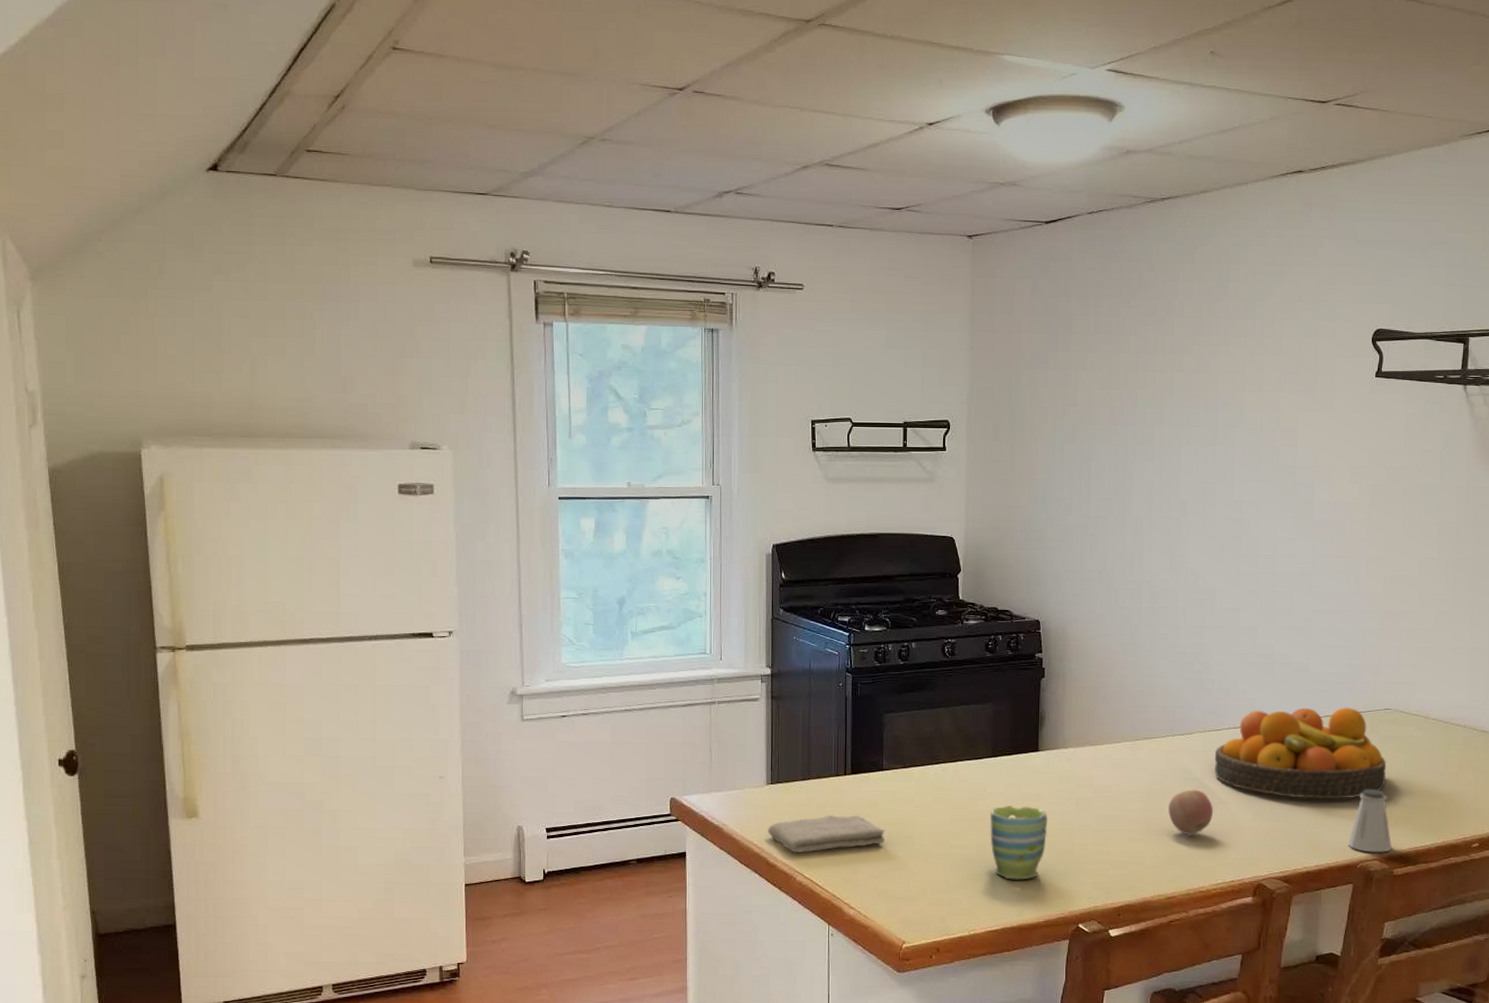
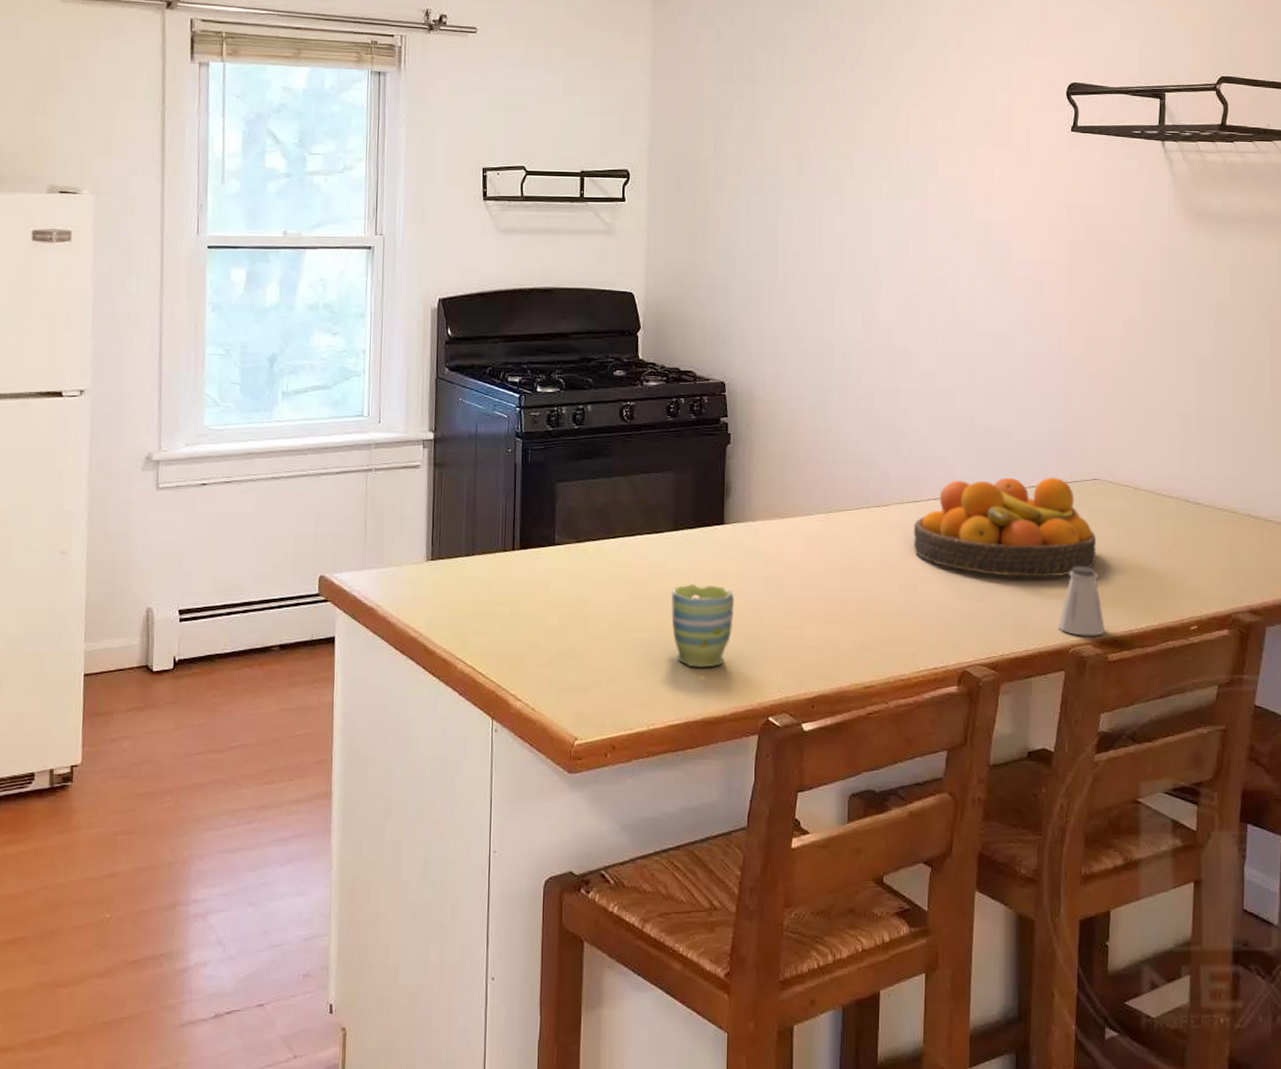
washcloth: present [768,815,885,853] -> none [427,595,557,637]
apple: present [1168,789,1213,836] -> none [865,566,913,618]

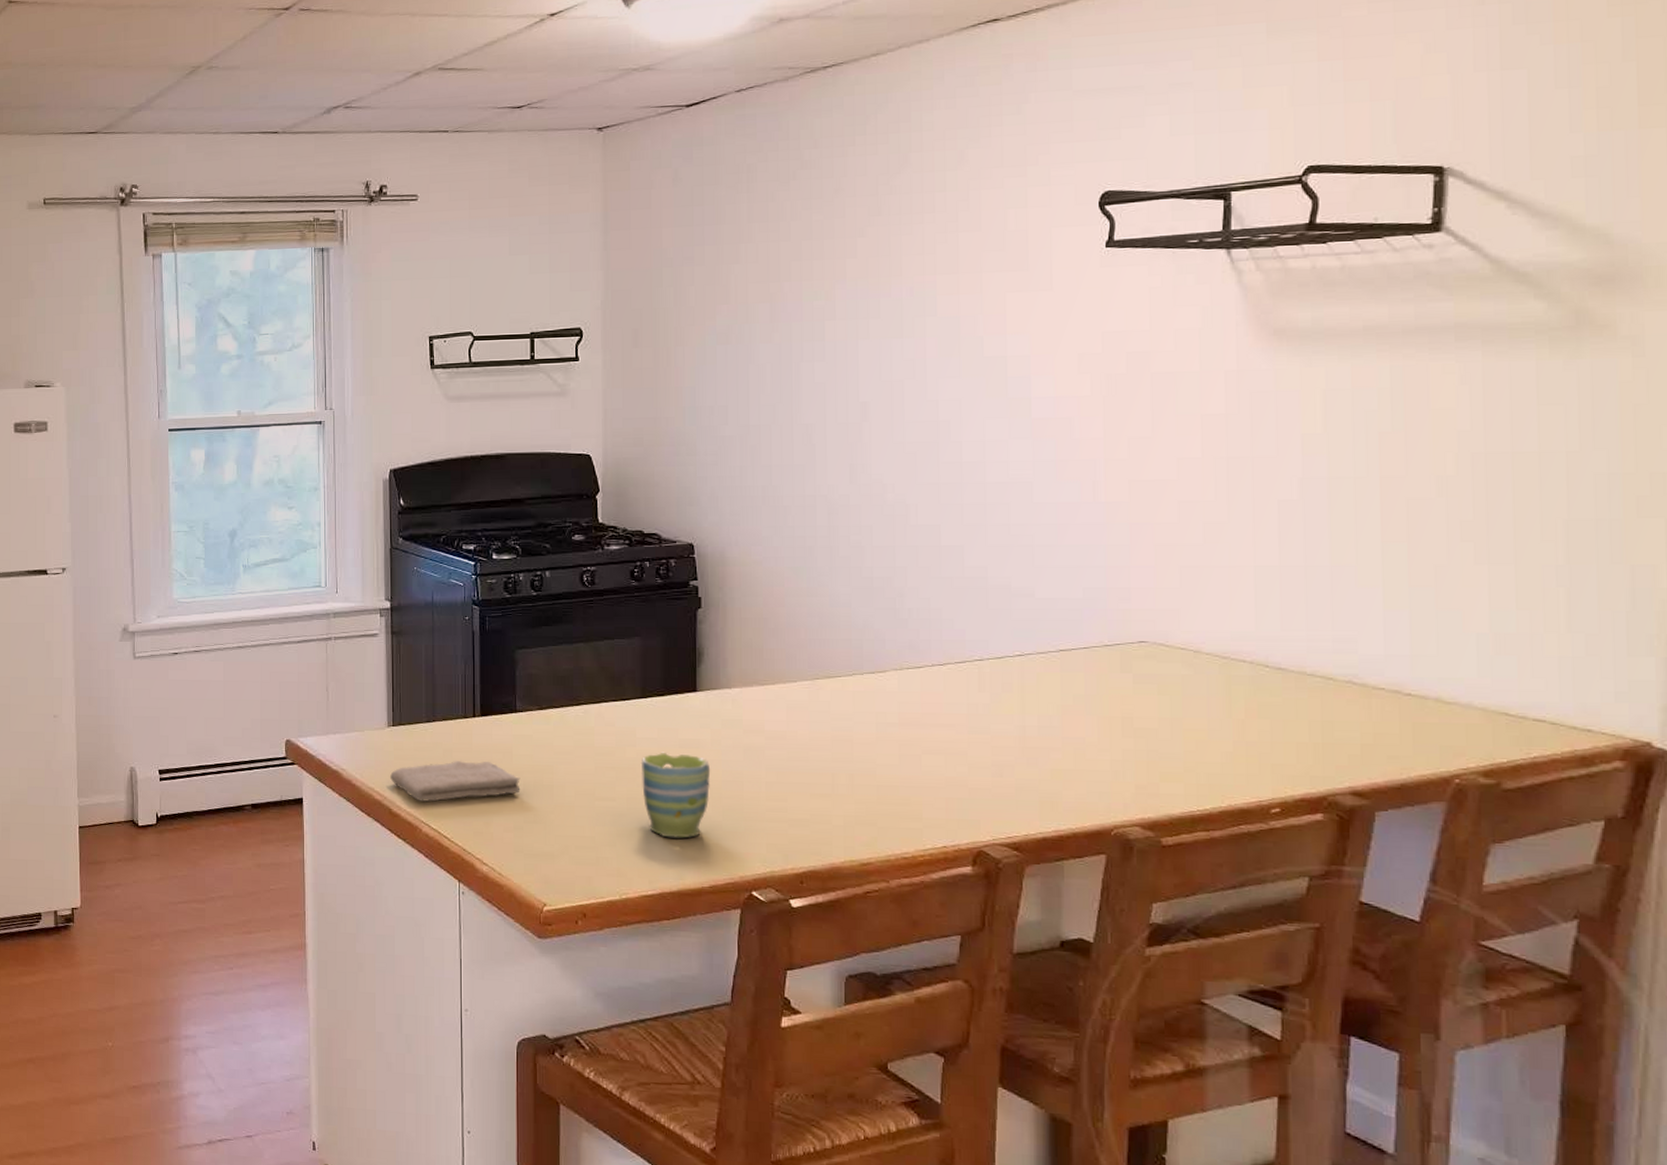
washcloth: none [427,595,557,637] -> present [390,761,521,802]
fruit bowl: present [913,477,1096,577] -> none [915,639,1144,751]
saltshaker: present [1059,567,1106,636] -> none [1097,739,1158,817]

